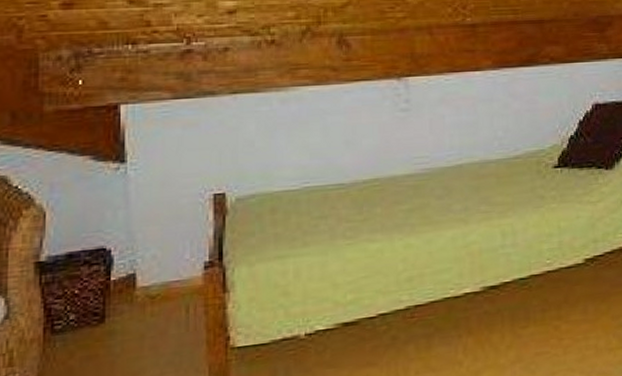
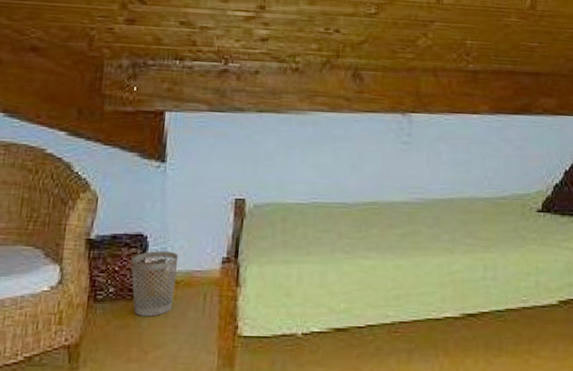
wastebasket: none [94,263,151,342] -> present [131,251,179,317]

